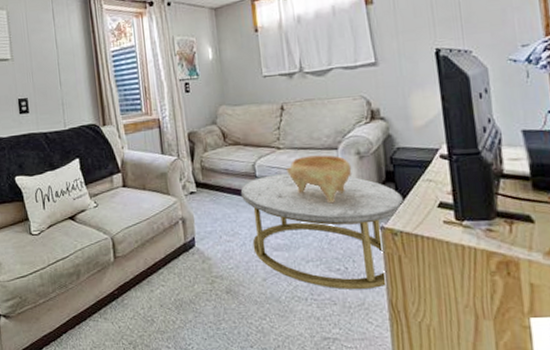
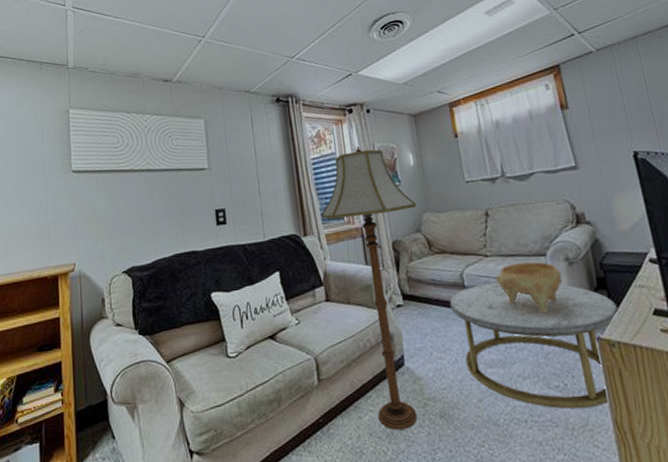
floor lamp: none [119,40,214,302] -> present [320,146,417,430]

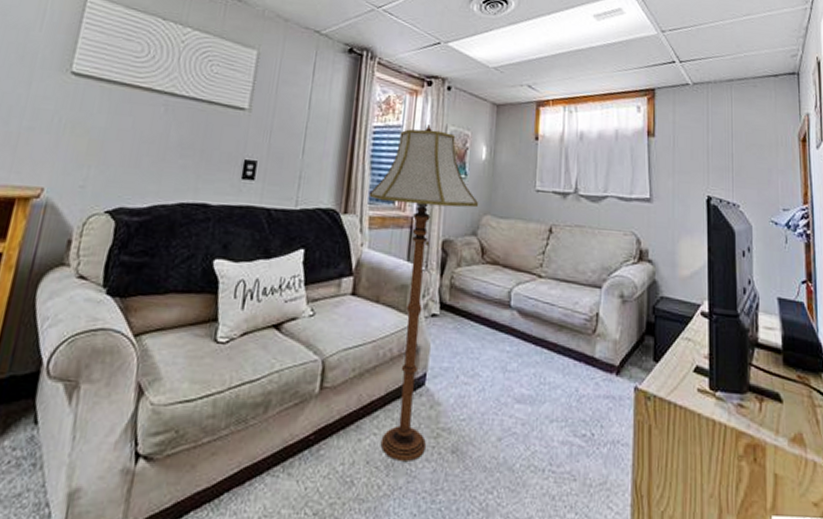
coffee table: present [449,283,617,409] -> none [489,307,660,464]
decorative bowl: present [494,261,563,314] -> none [544,290,613,352]

